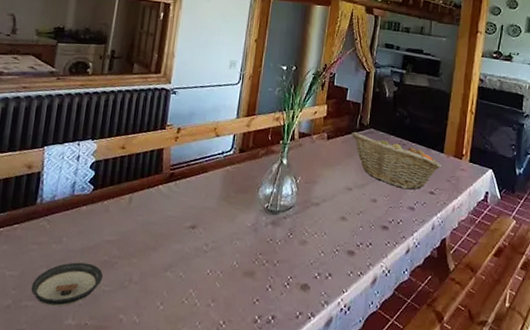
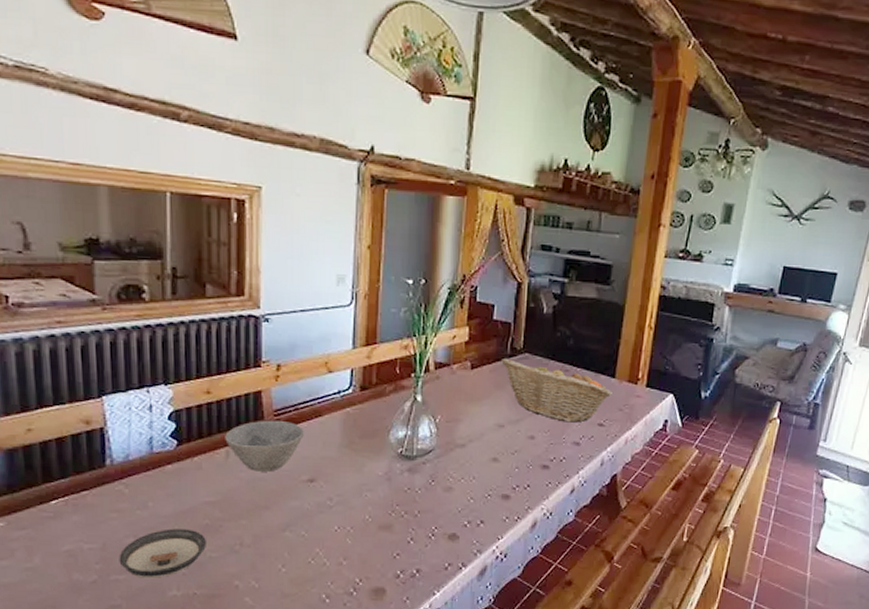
bowl: none [130,173,192,217] -> present [225,420,304,472]

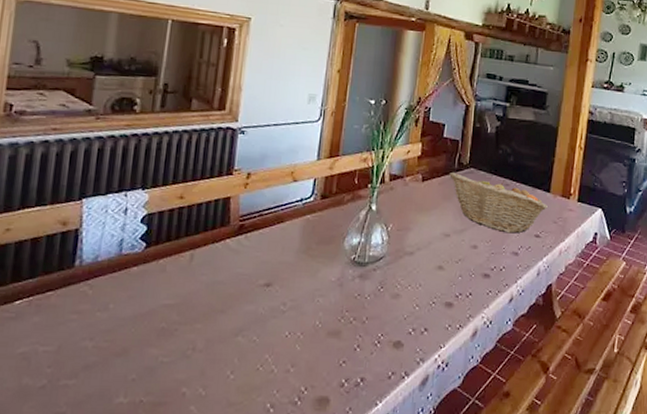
saucer: present [119,528,206,578] -> none [71,331,160,384]
bowl: present [225,420,304,472] -> none [191,225,266,276]

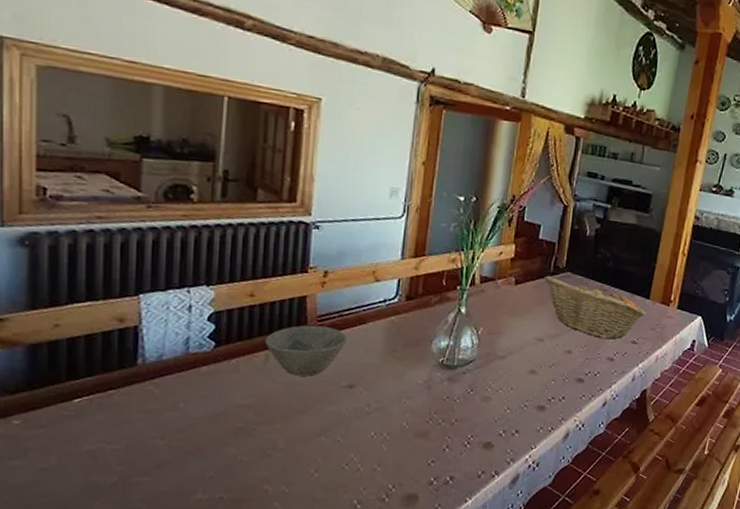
bowl: none [191,225,266,276] -> present [265,325,347,377]

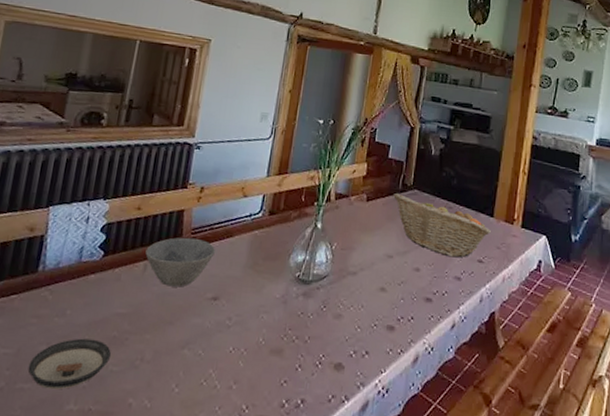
saucer: none [143,431,238,481] -> present [28,338,111,390]

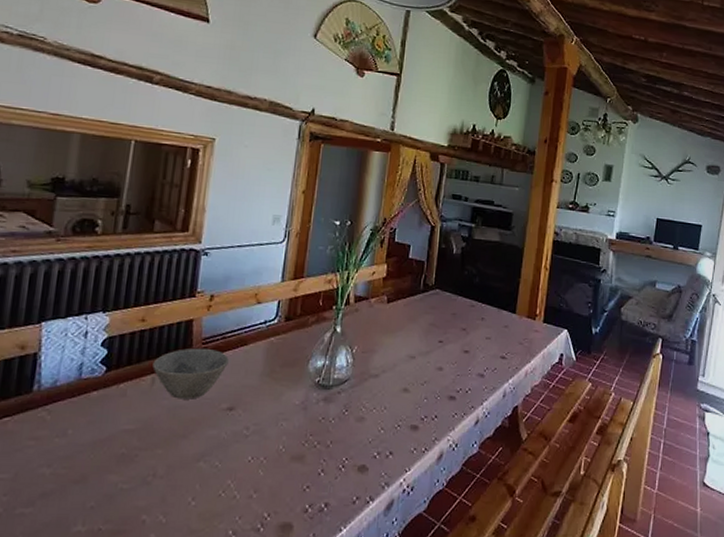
saucer: present [28,338,111,390] -> none [28,458,120,512]
fruit basket: present [393,192,491,258] -> none [415,293,513,355]

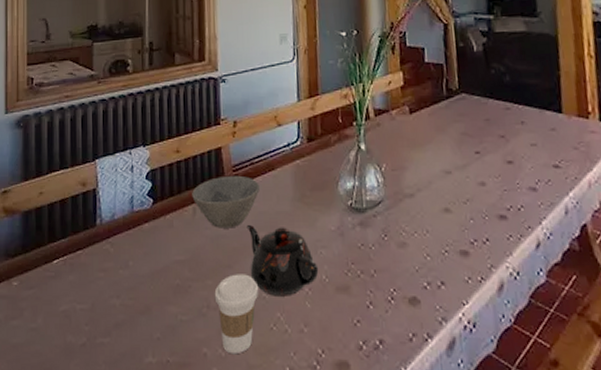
coffee cup: none [162,443,213,521] -> present [214,274,259,355]
teapot: none [205,397,277,465] -> present [246,225,319,296]

